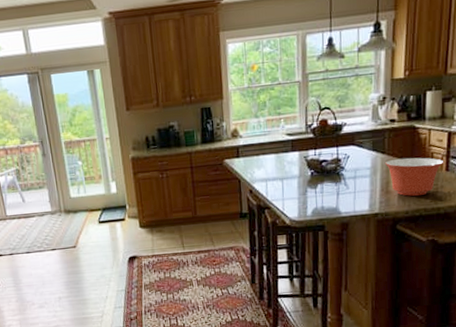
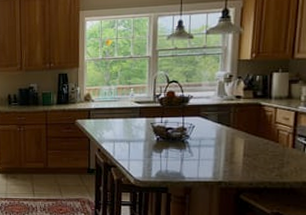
mixing bowl: present [385,157,444,196] -> none [230,132,291,168]

